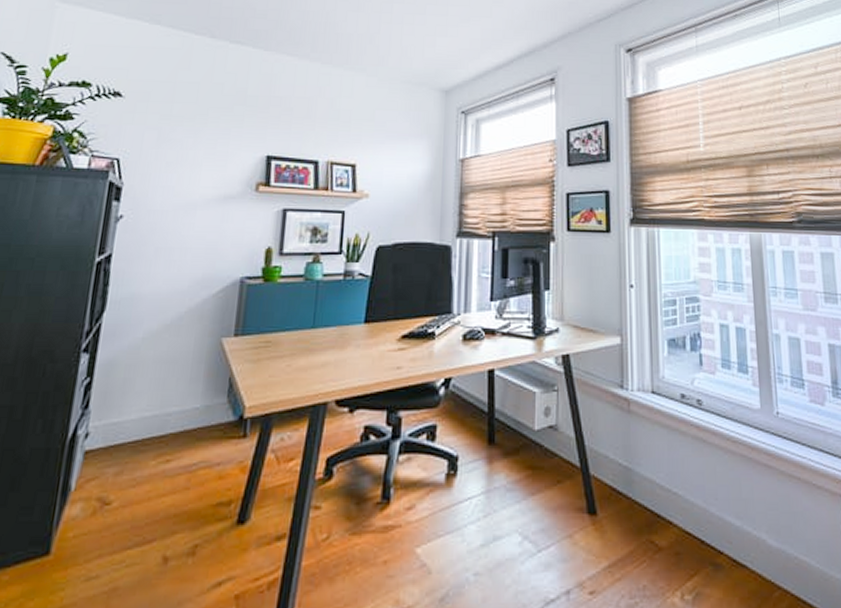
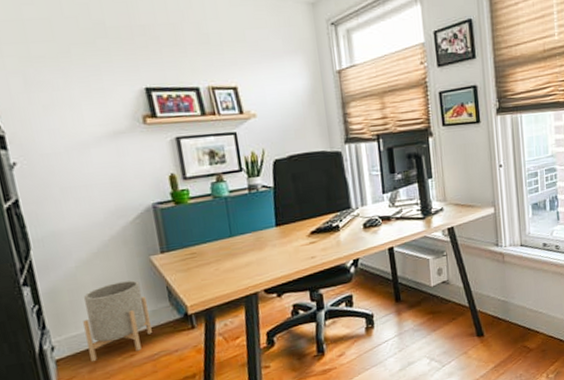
planter: none [122,364,204,462] -> present [83,280,152,362]

